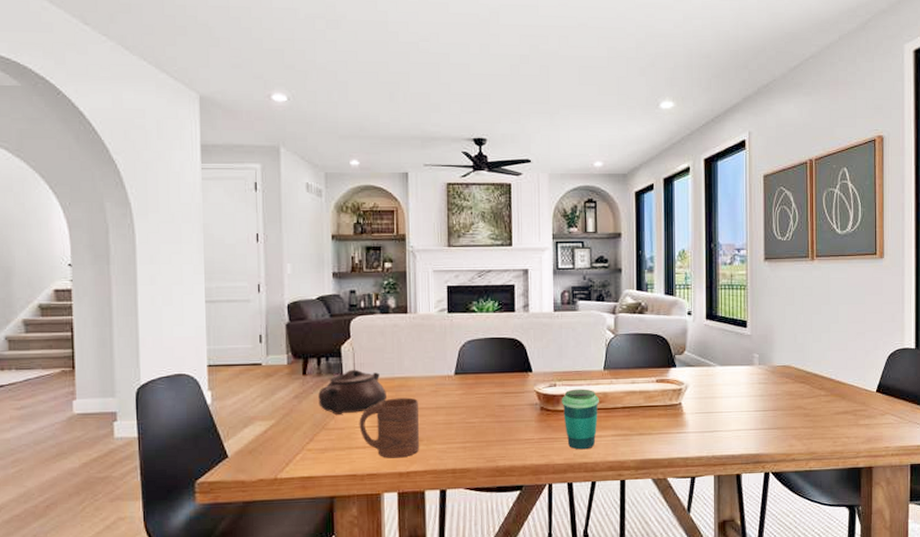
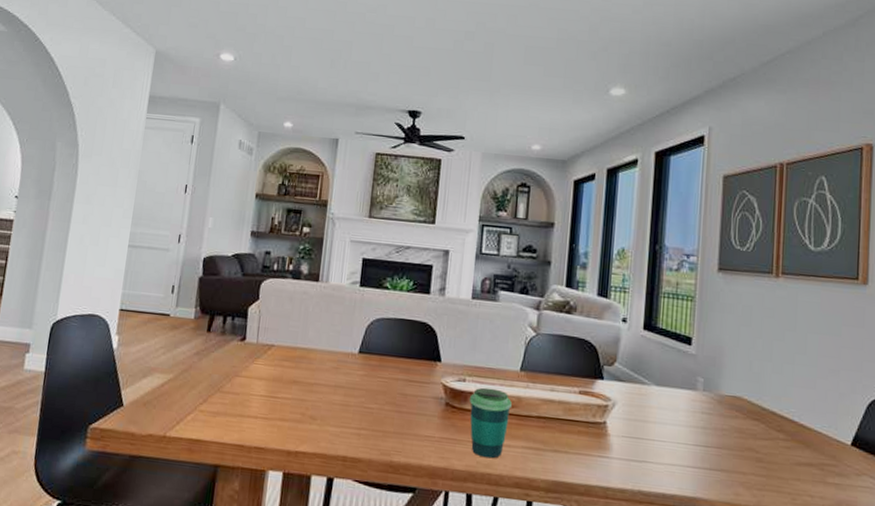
teapot: present [318,369,386,415] -> none [218,332,287,379]
cup: present [359,397,420,458] -> none [254,369,317,435]

